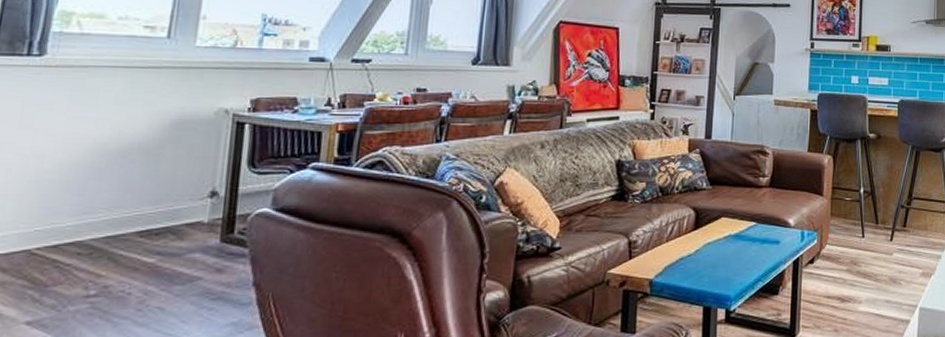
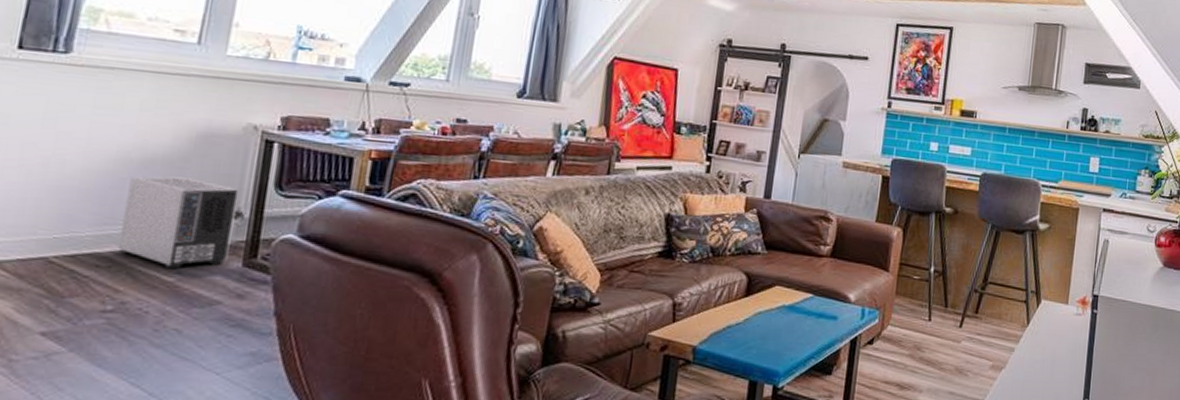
air purifier: none [99,163,214,251] -> present [118,176,239,269]

